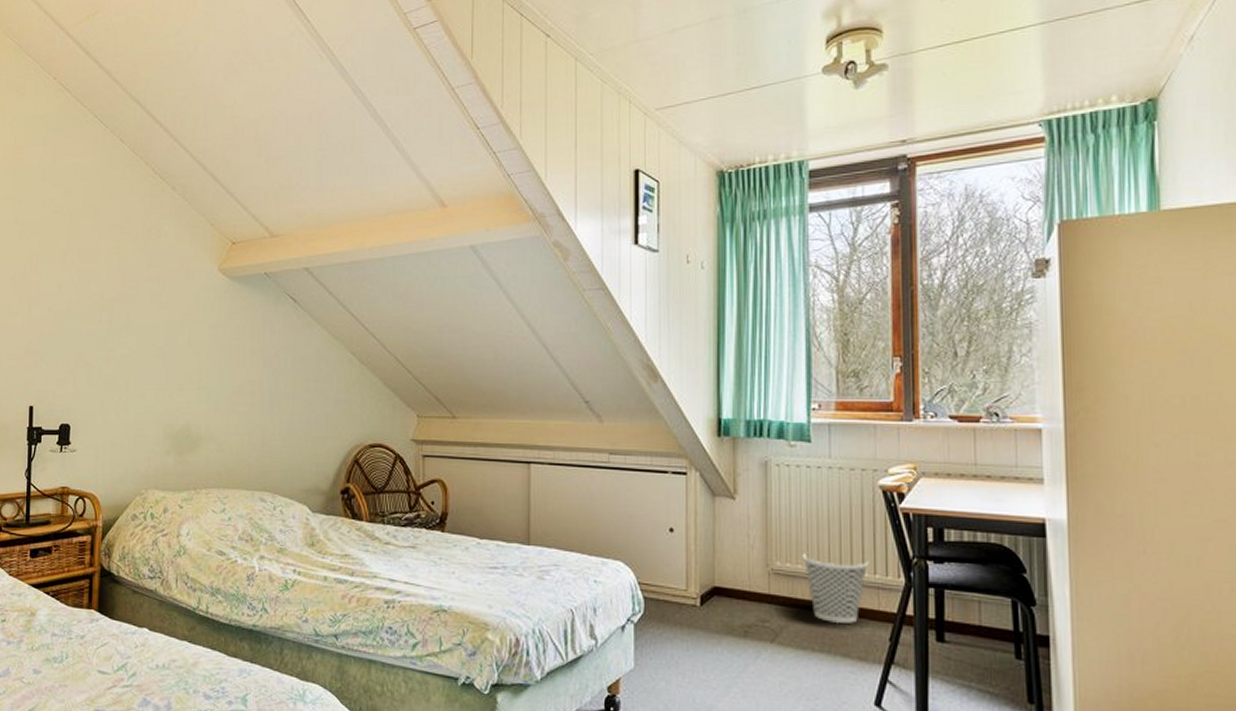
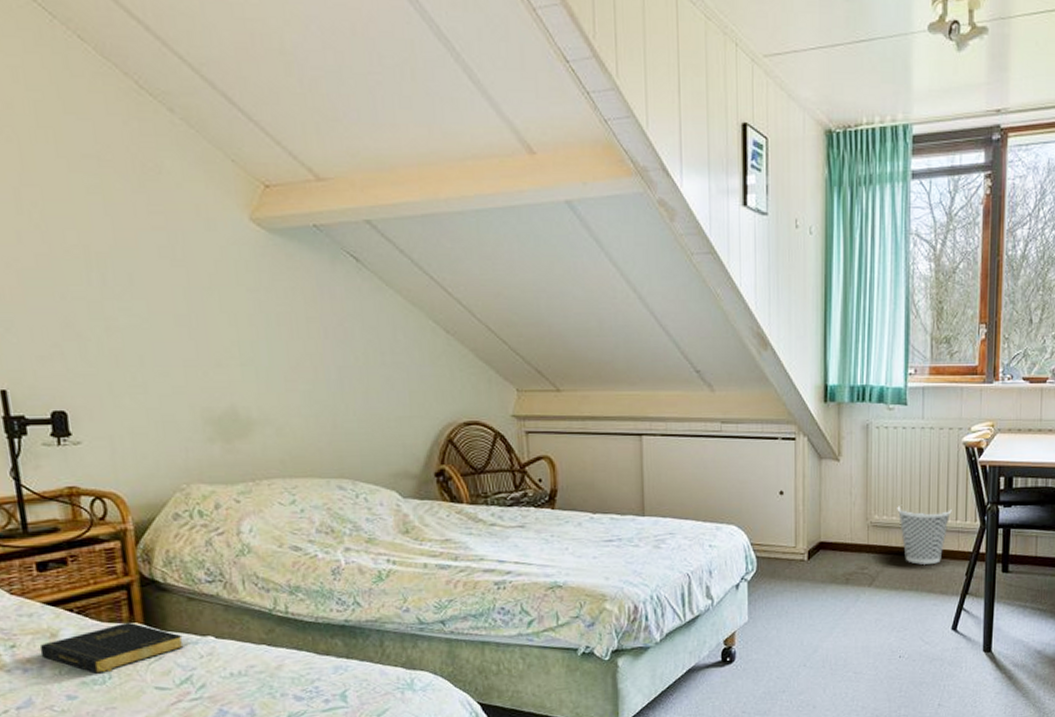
book: none [21,608,125,652] -> present [39,621,184,674]

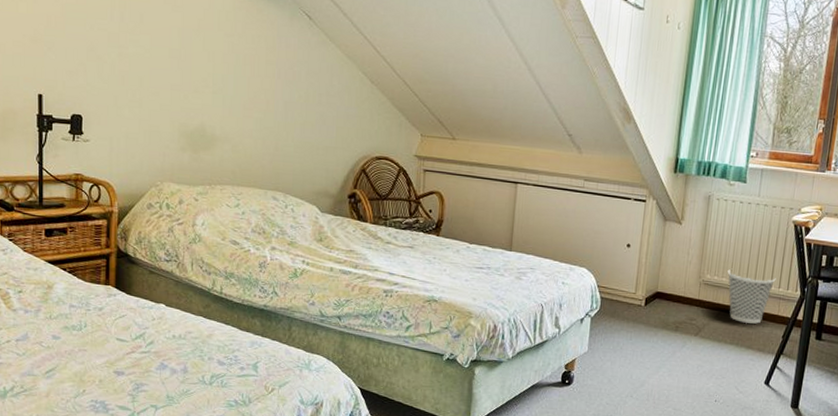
book: present [39,621,184,674] -> none [38,284,142,322]

